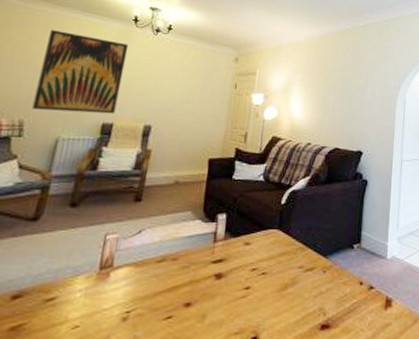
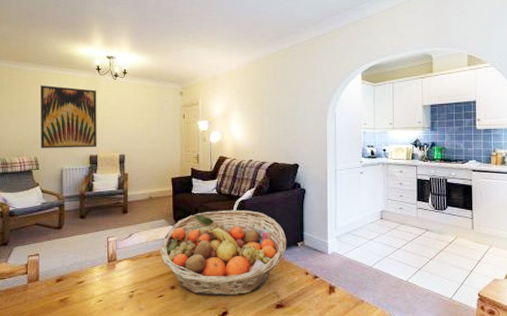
fruit basket: none [177,202,342,316] -> present [159,210,287,296]

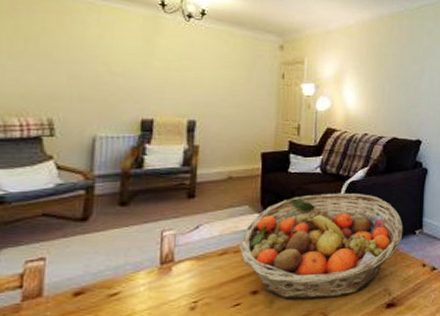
wall art: present [40,85,97,148] -> none [59,18,159,110]

